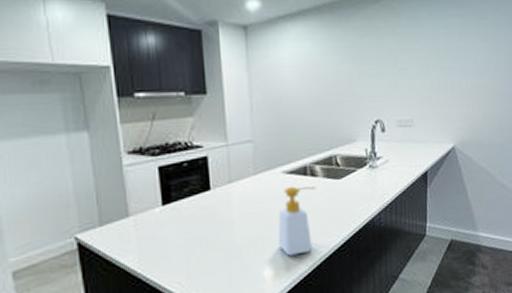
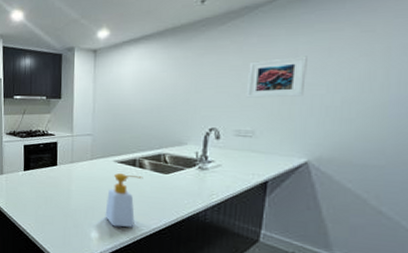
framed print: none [402,40,447,84] -> present [246,56,307,98]

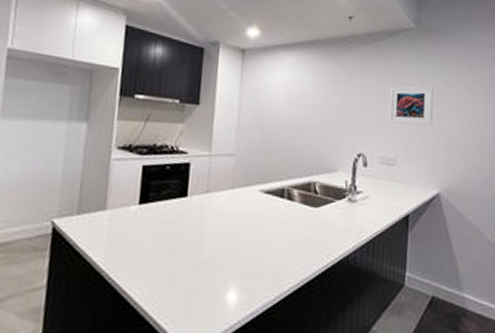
soap bottle: present [105,173,143,227] -> none [245,207,292,282]

